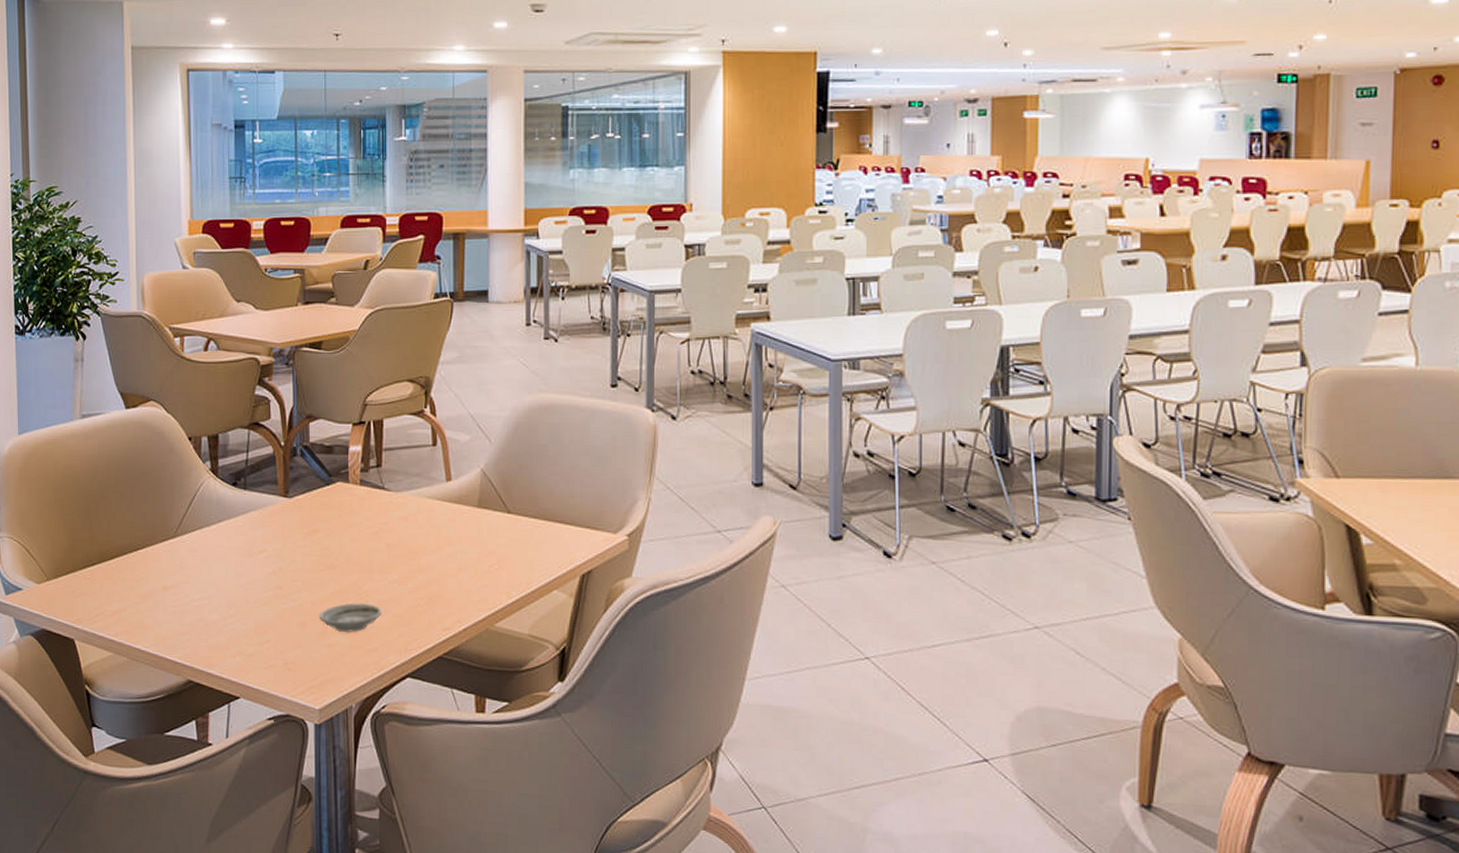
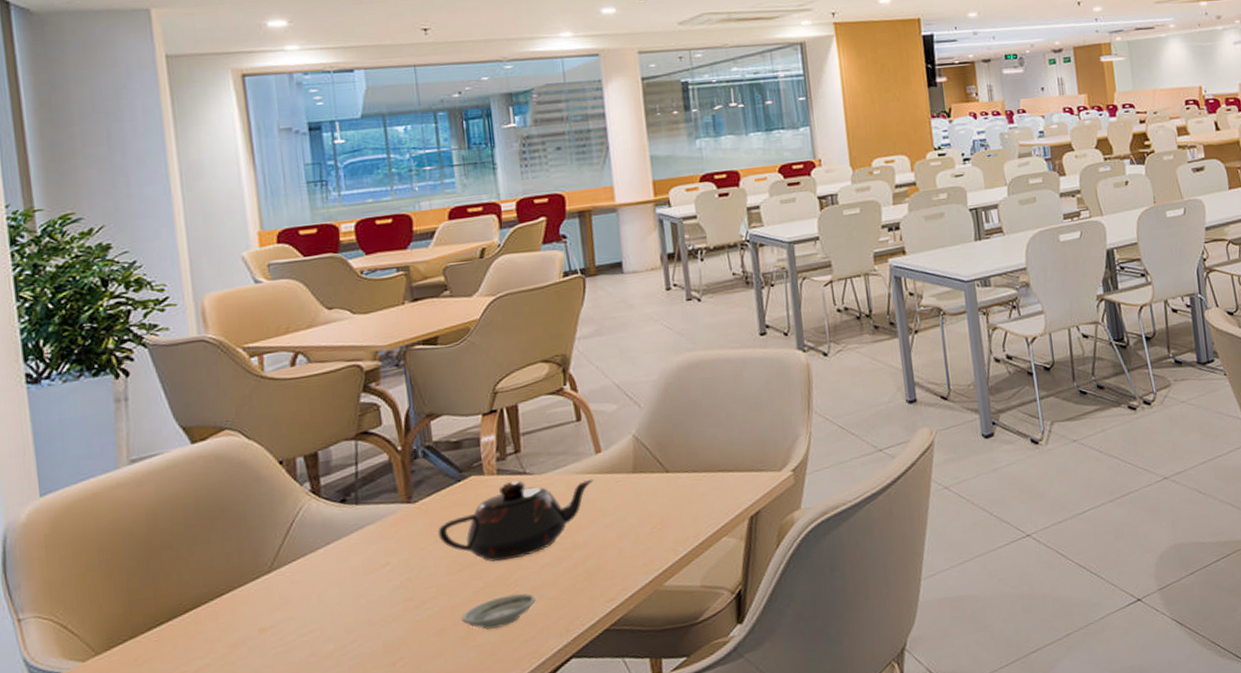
teapot: none [307,493,443,570] -> present [438,478,595,563]

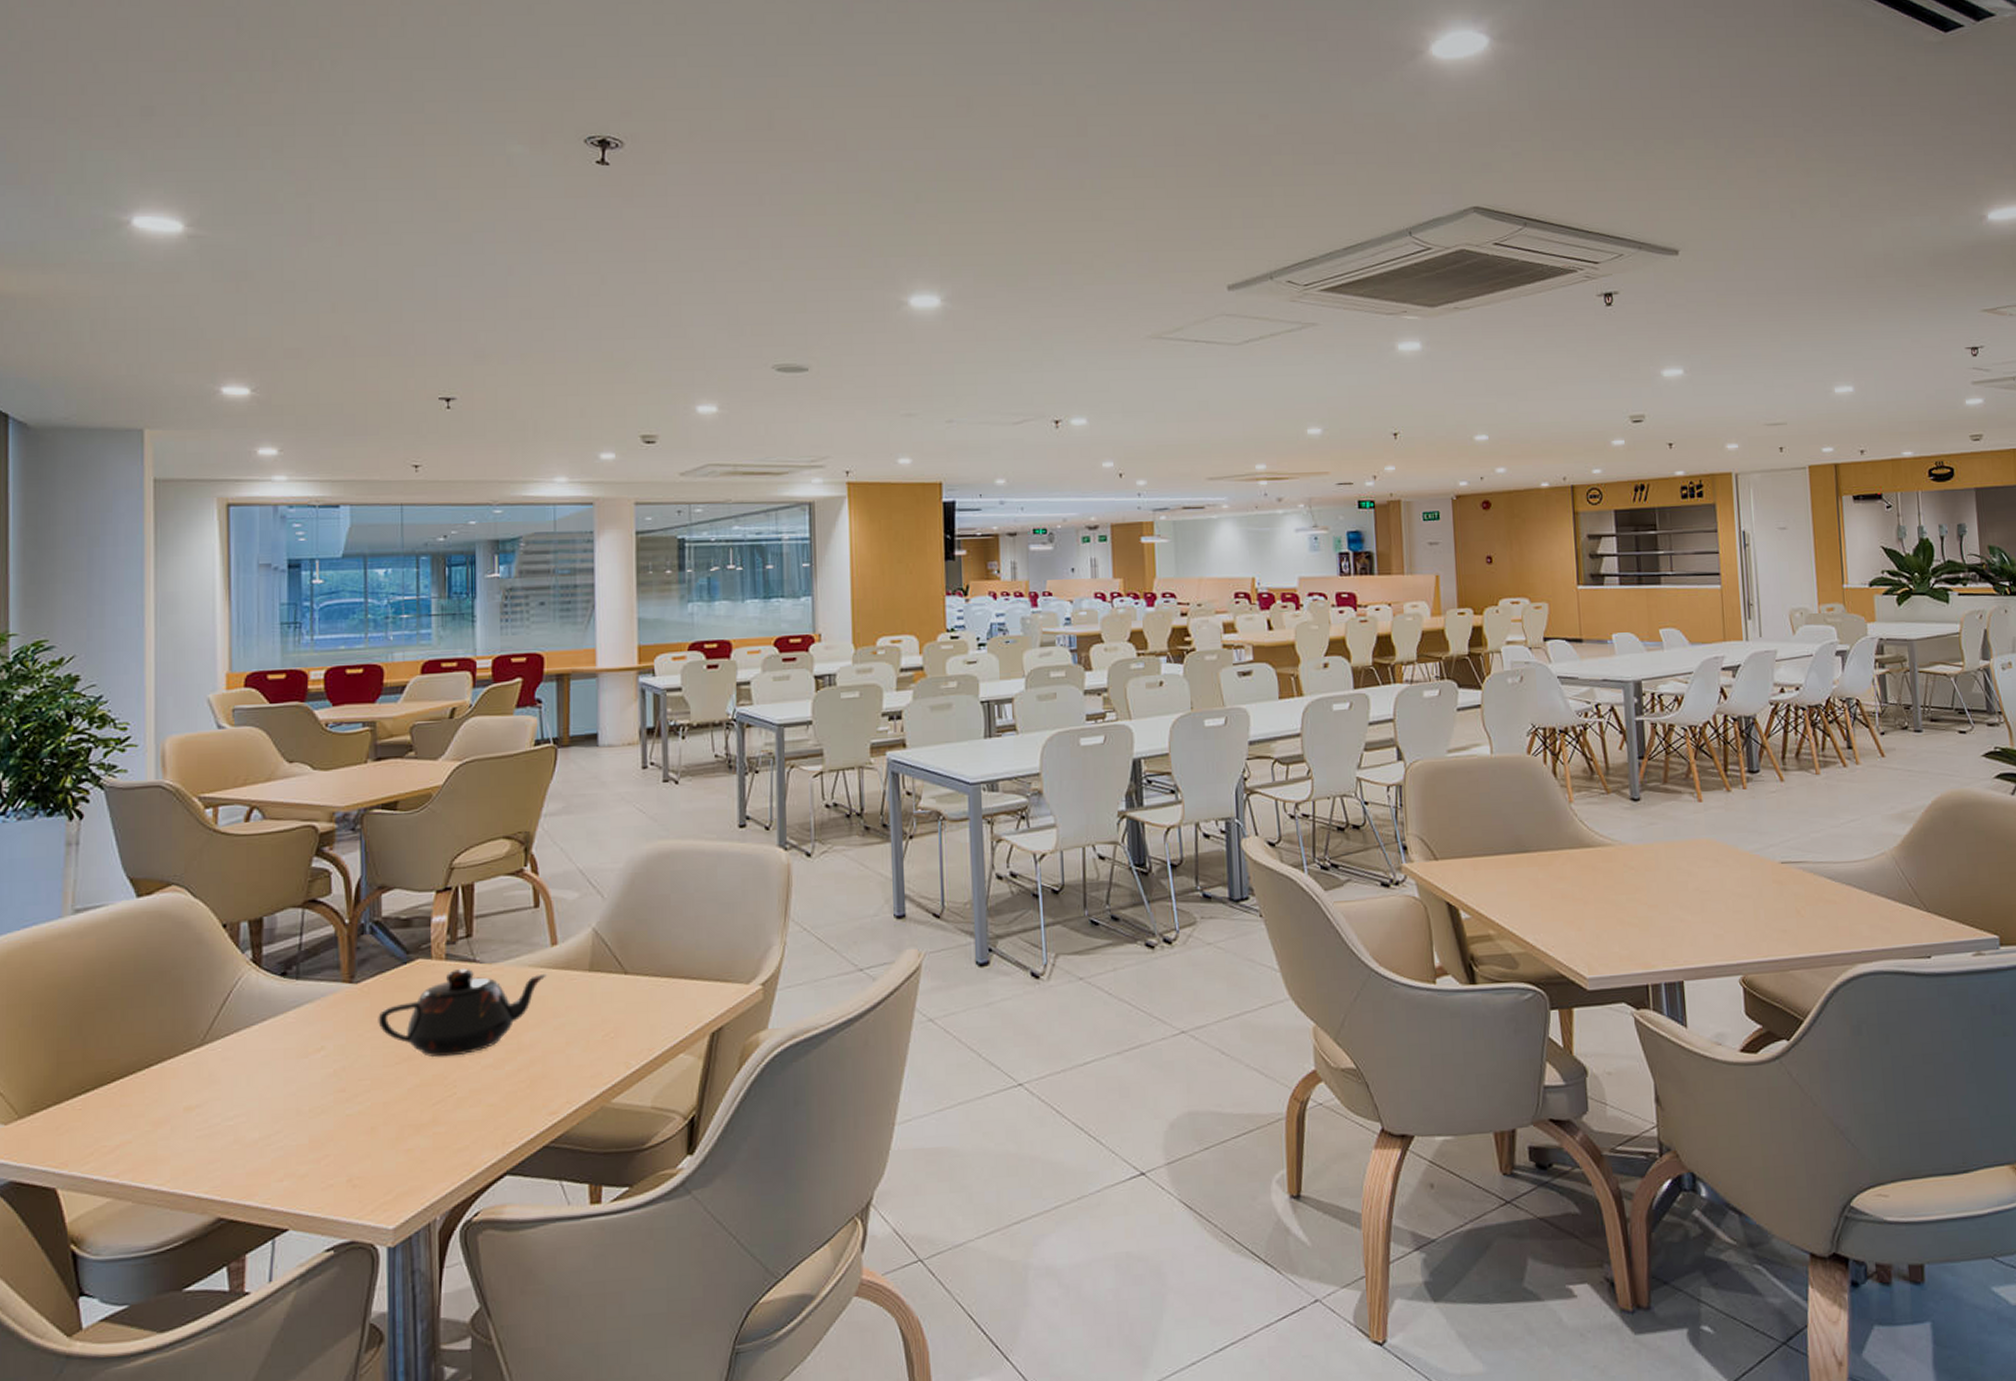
saucer: present [461,593,536,630] -> none [394,1095,474,1134]

